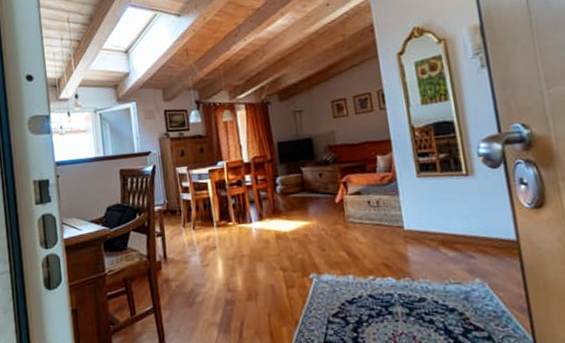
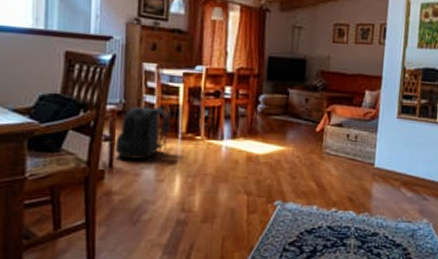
backpack: none [165,200,207,250] -> present [115,104,171,159]

